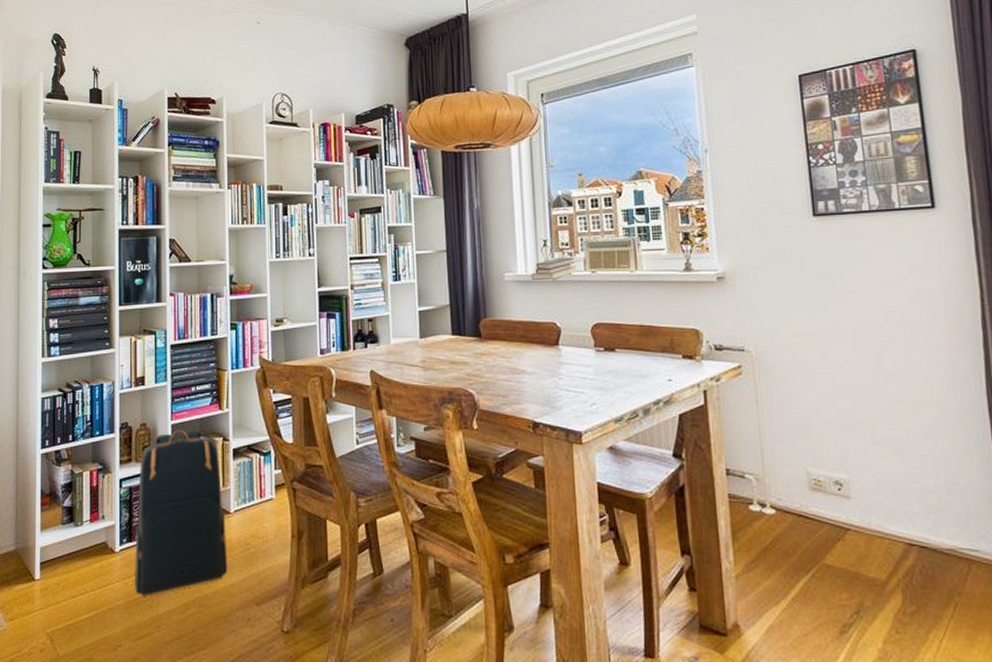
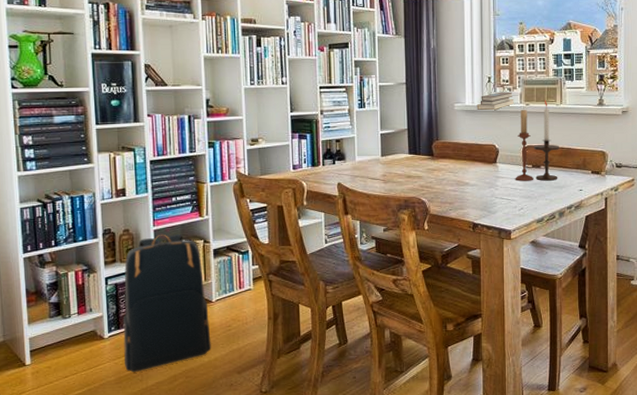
candlestick: none [583,276,607,369] -> present [515,108,533,181]
candlestick: none [605,264,638,369] -> present [534,99,559,182]

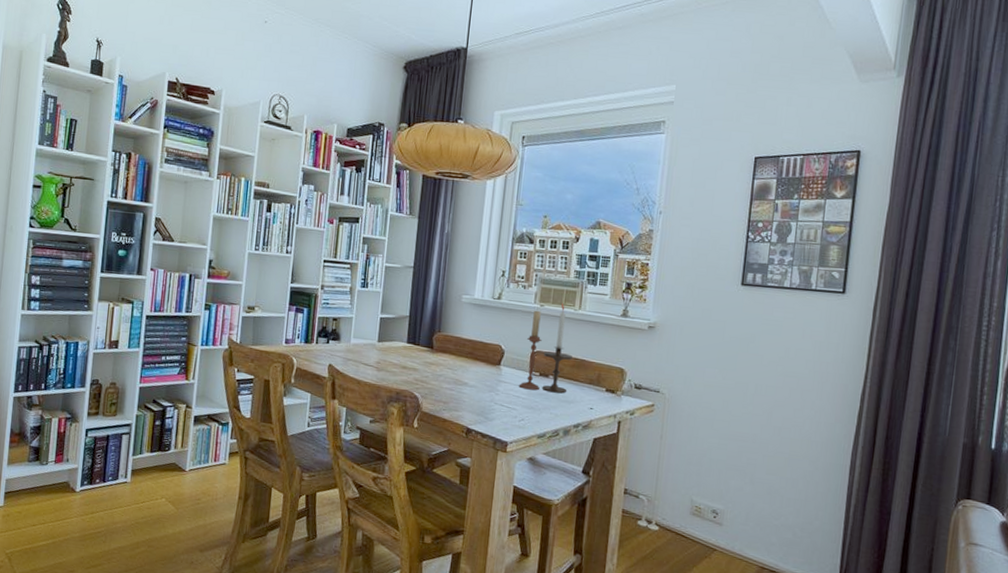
backpack: present [123,234,211,372] -> none [91,393,181,532]
books: present [476,92,514,110] -> none [486,288,528,307]

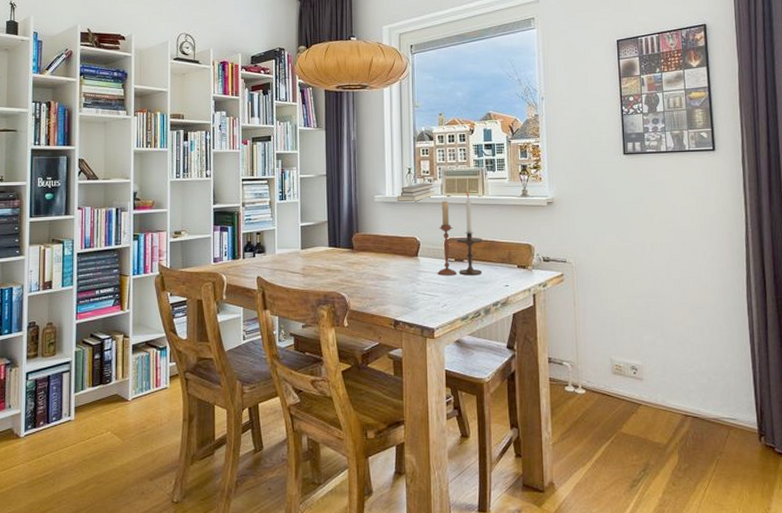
books: none [486,288,528,307] -> present [397,183,435,201]

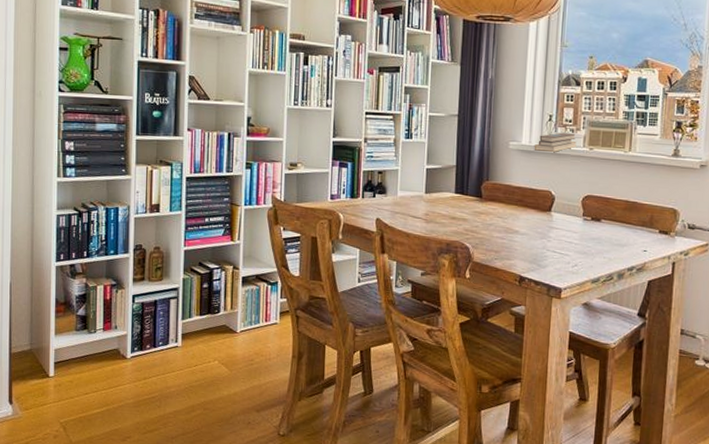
candlestick: present [437,199,456,276] -> none [570,153,592,236]
candlestick: present [456,190,483,277] -> none [594,144,624,238]

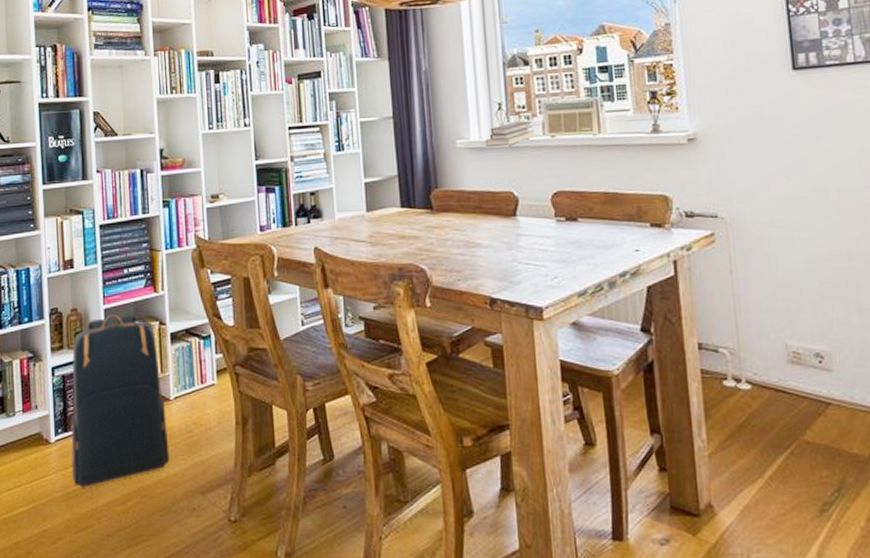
backpack: none [144,256,232,397] -> present [70,314,170,487]

